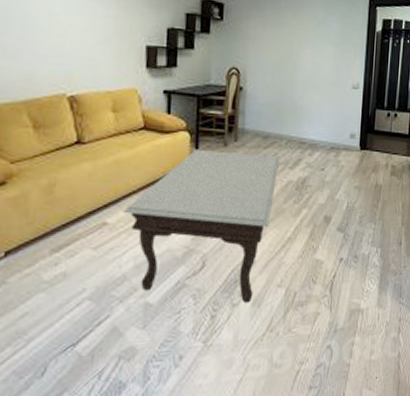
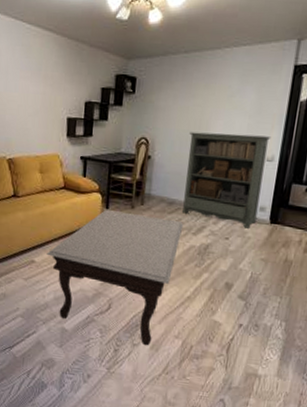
bookshelf: none [278,61,355,157] -> present [182,131,272,228]

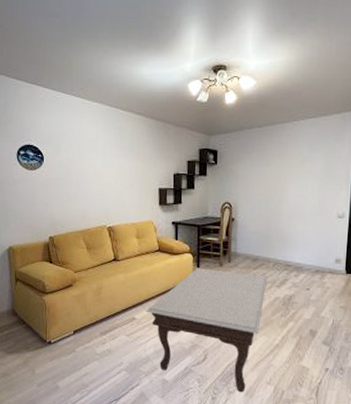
bookshelf: present [182,131,272,228] -> none [266,195,341,279]

